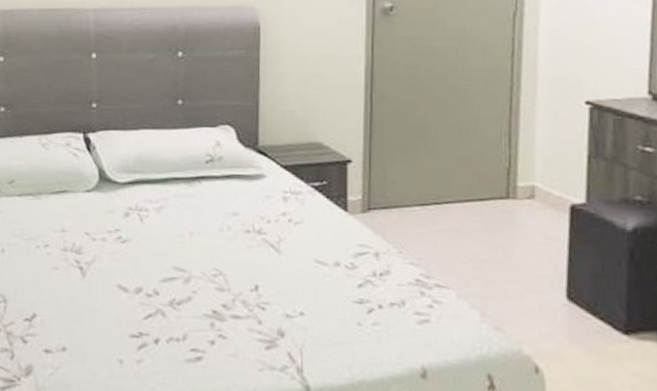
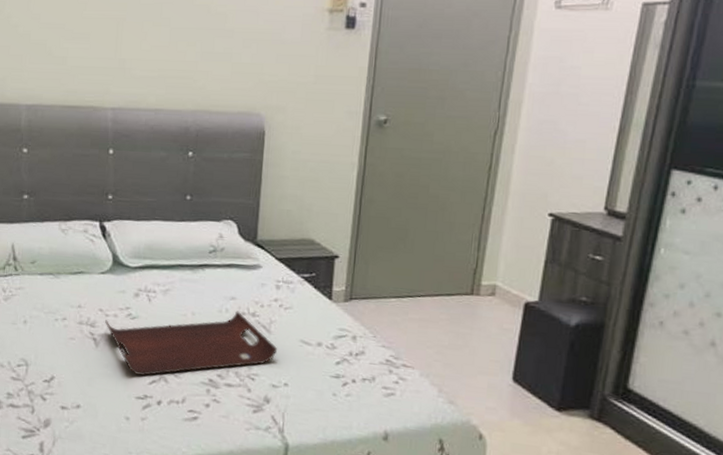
serving tray: none [92,228,290,310] -> present [105,311,278,377]

